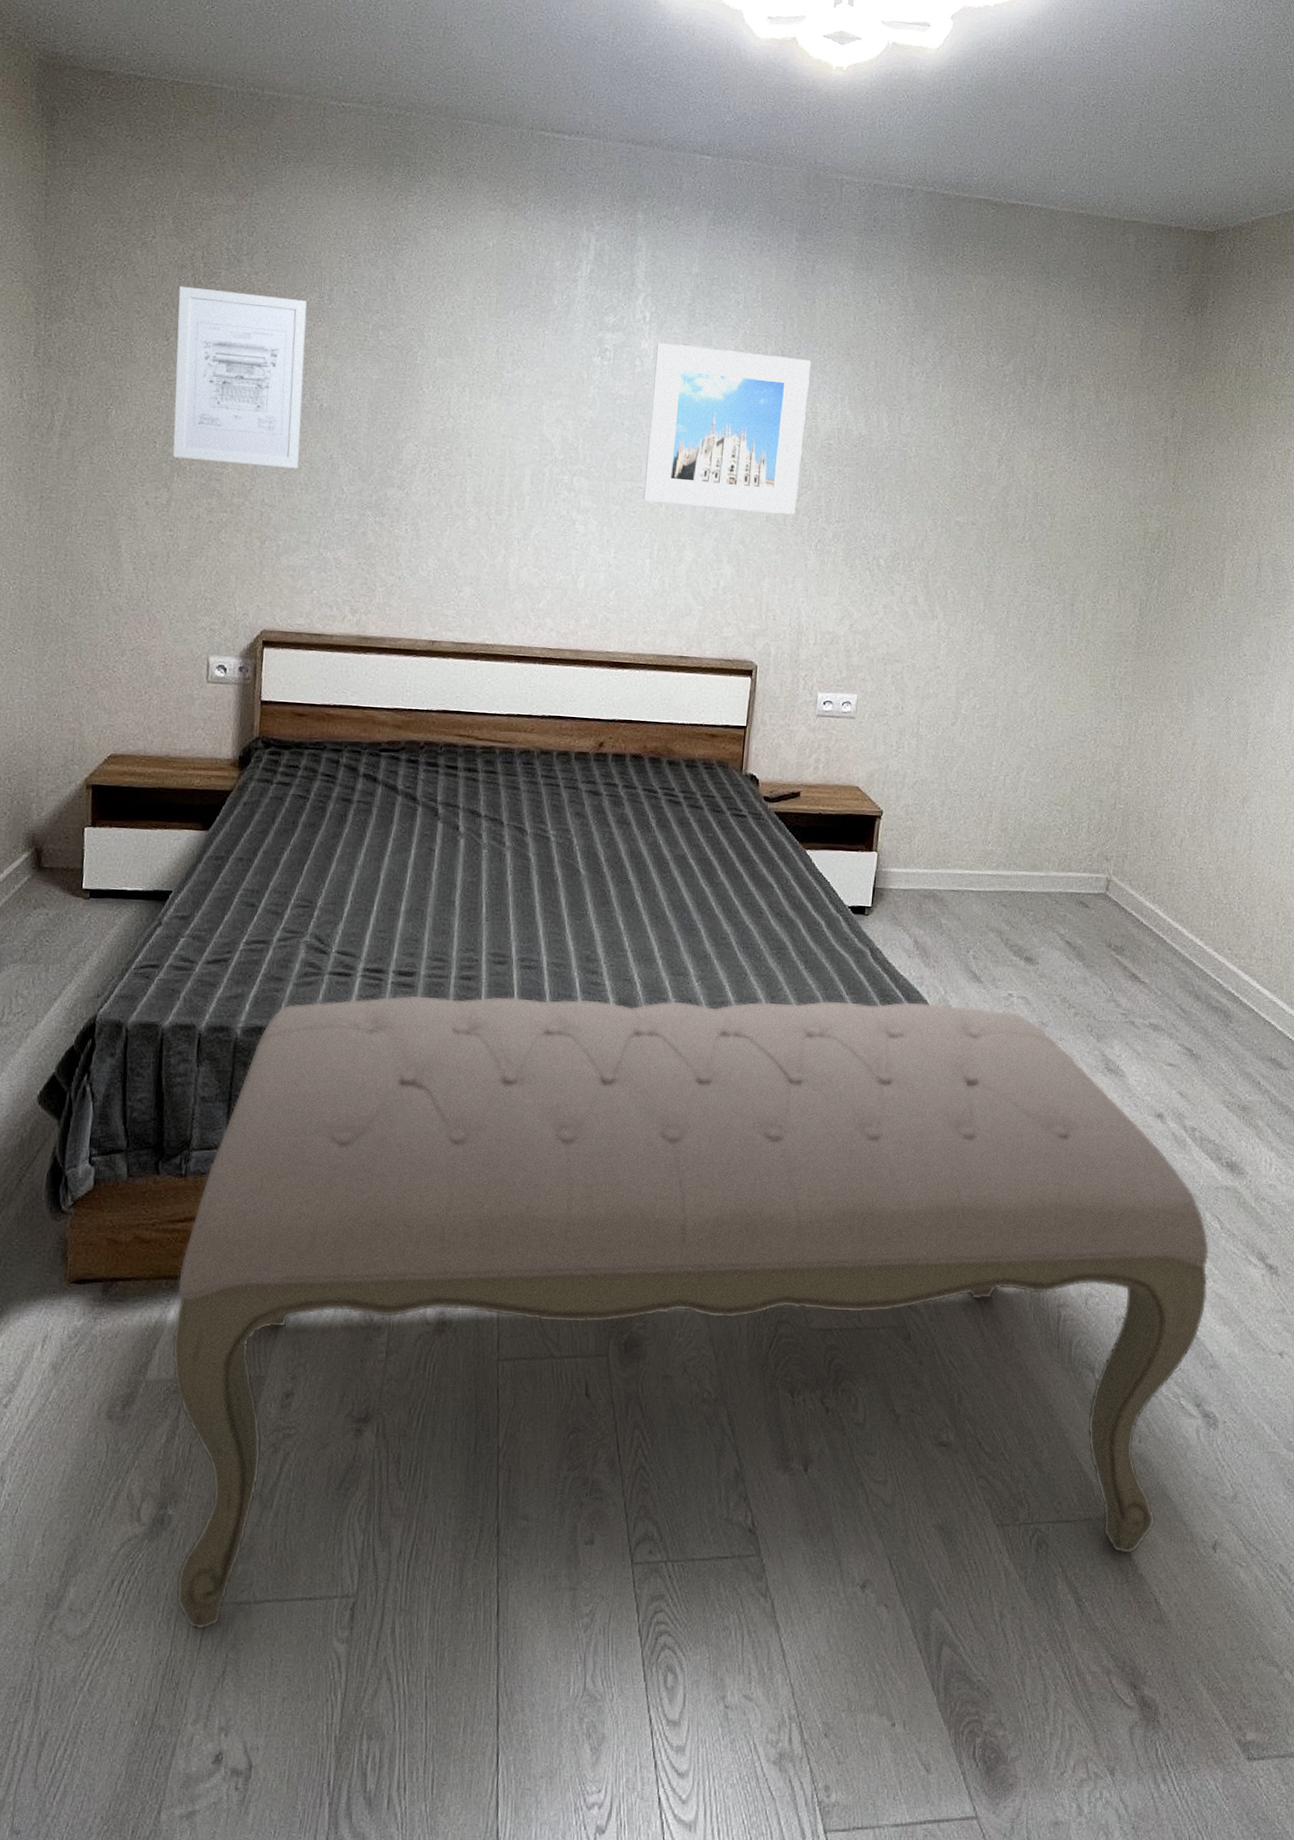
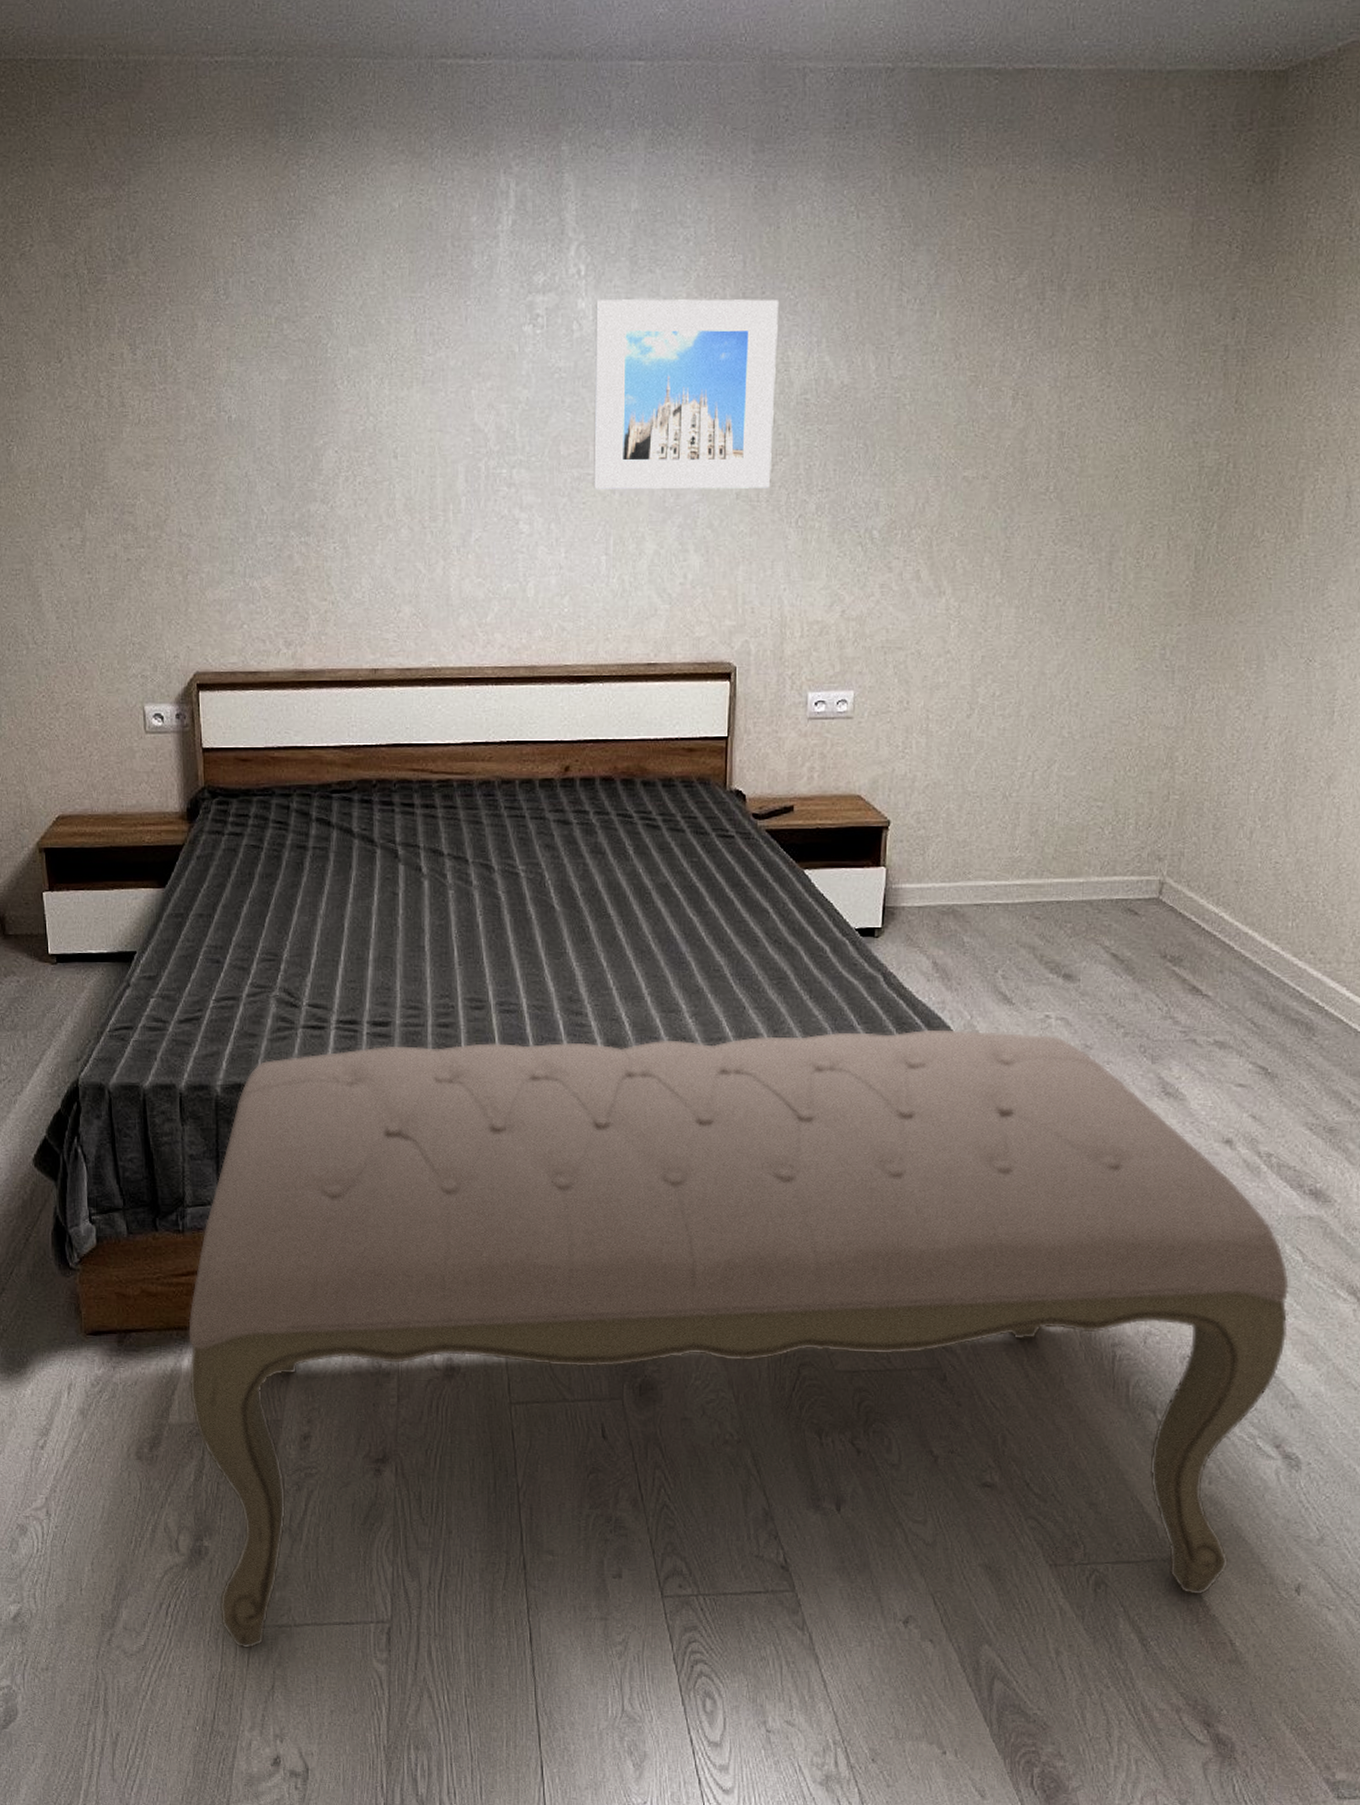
wall art: present [173,286,307,469] -> none [65,298,213,493]

